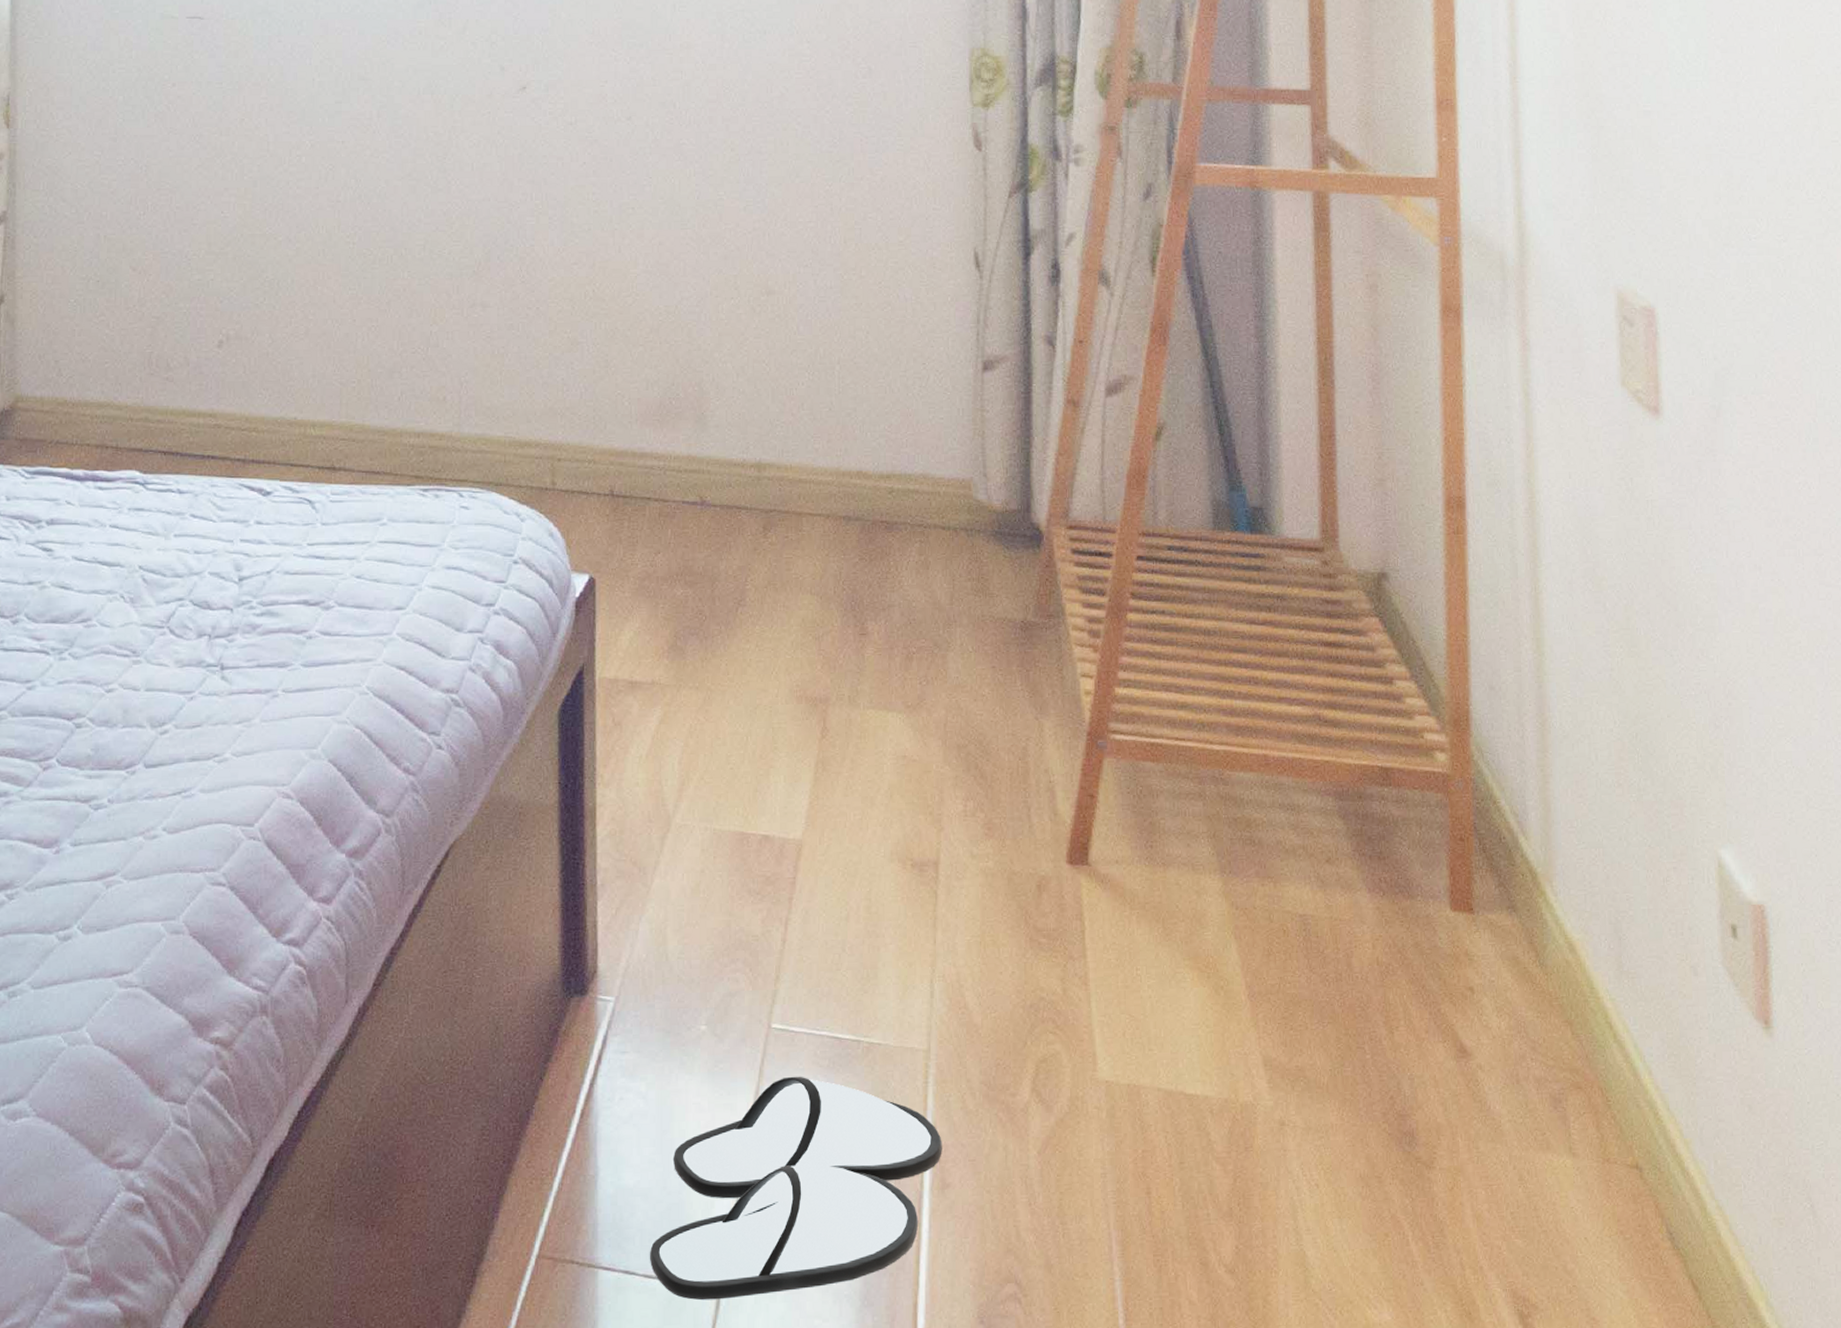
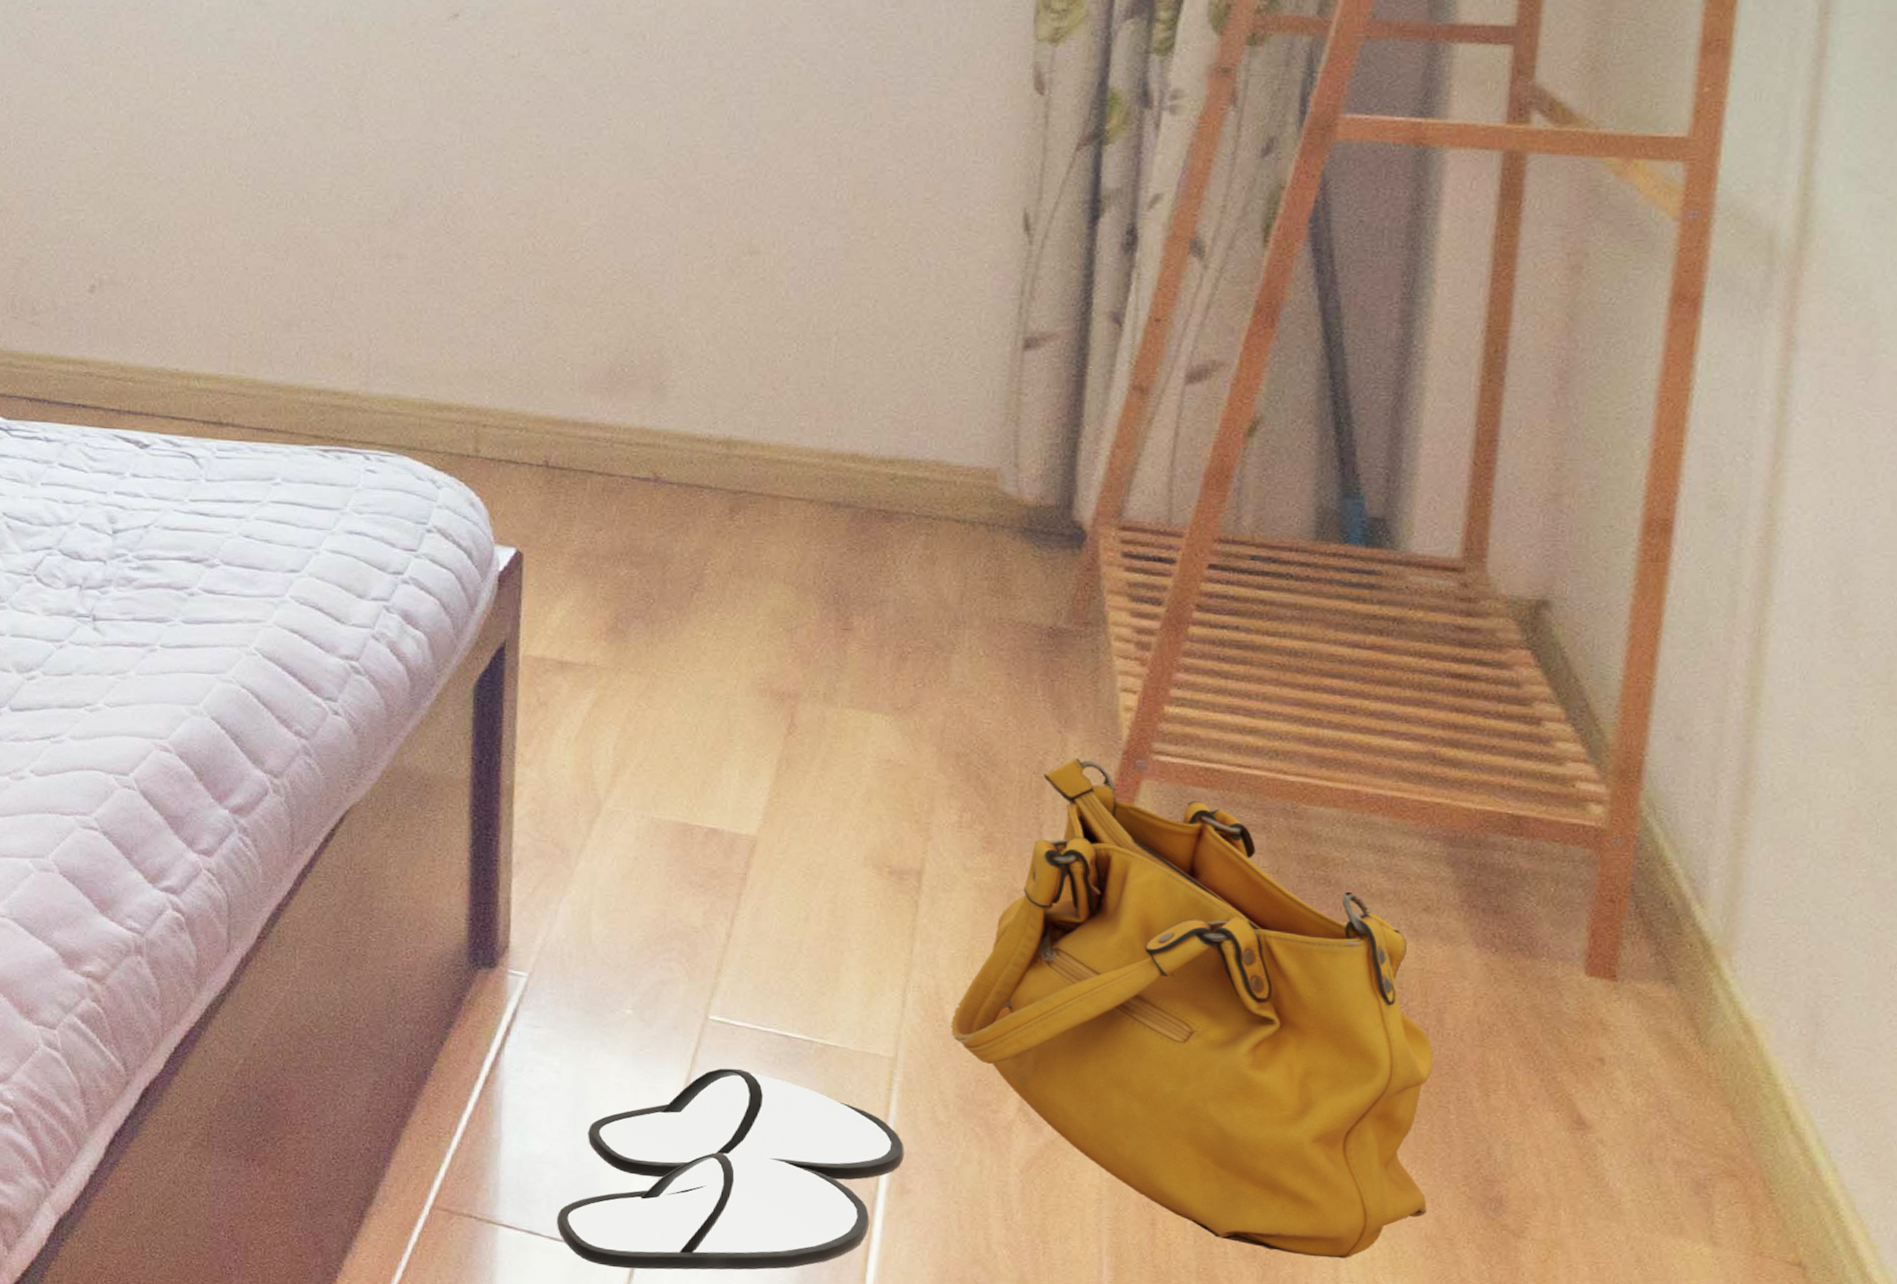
handbag: none [972,742,1358,1209] -> present [950,758,1434,1259]

